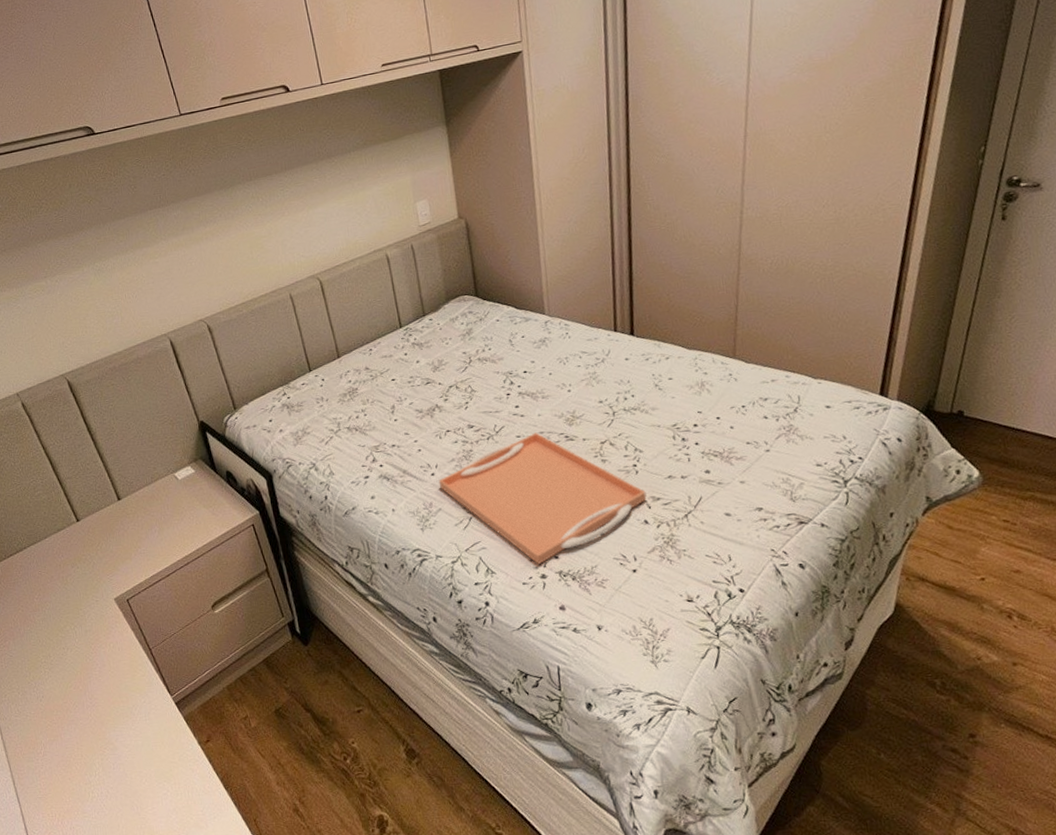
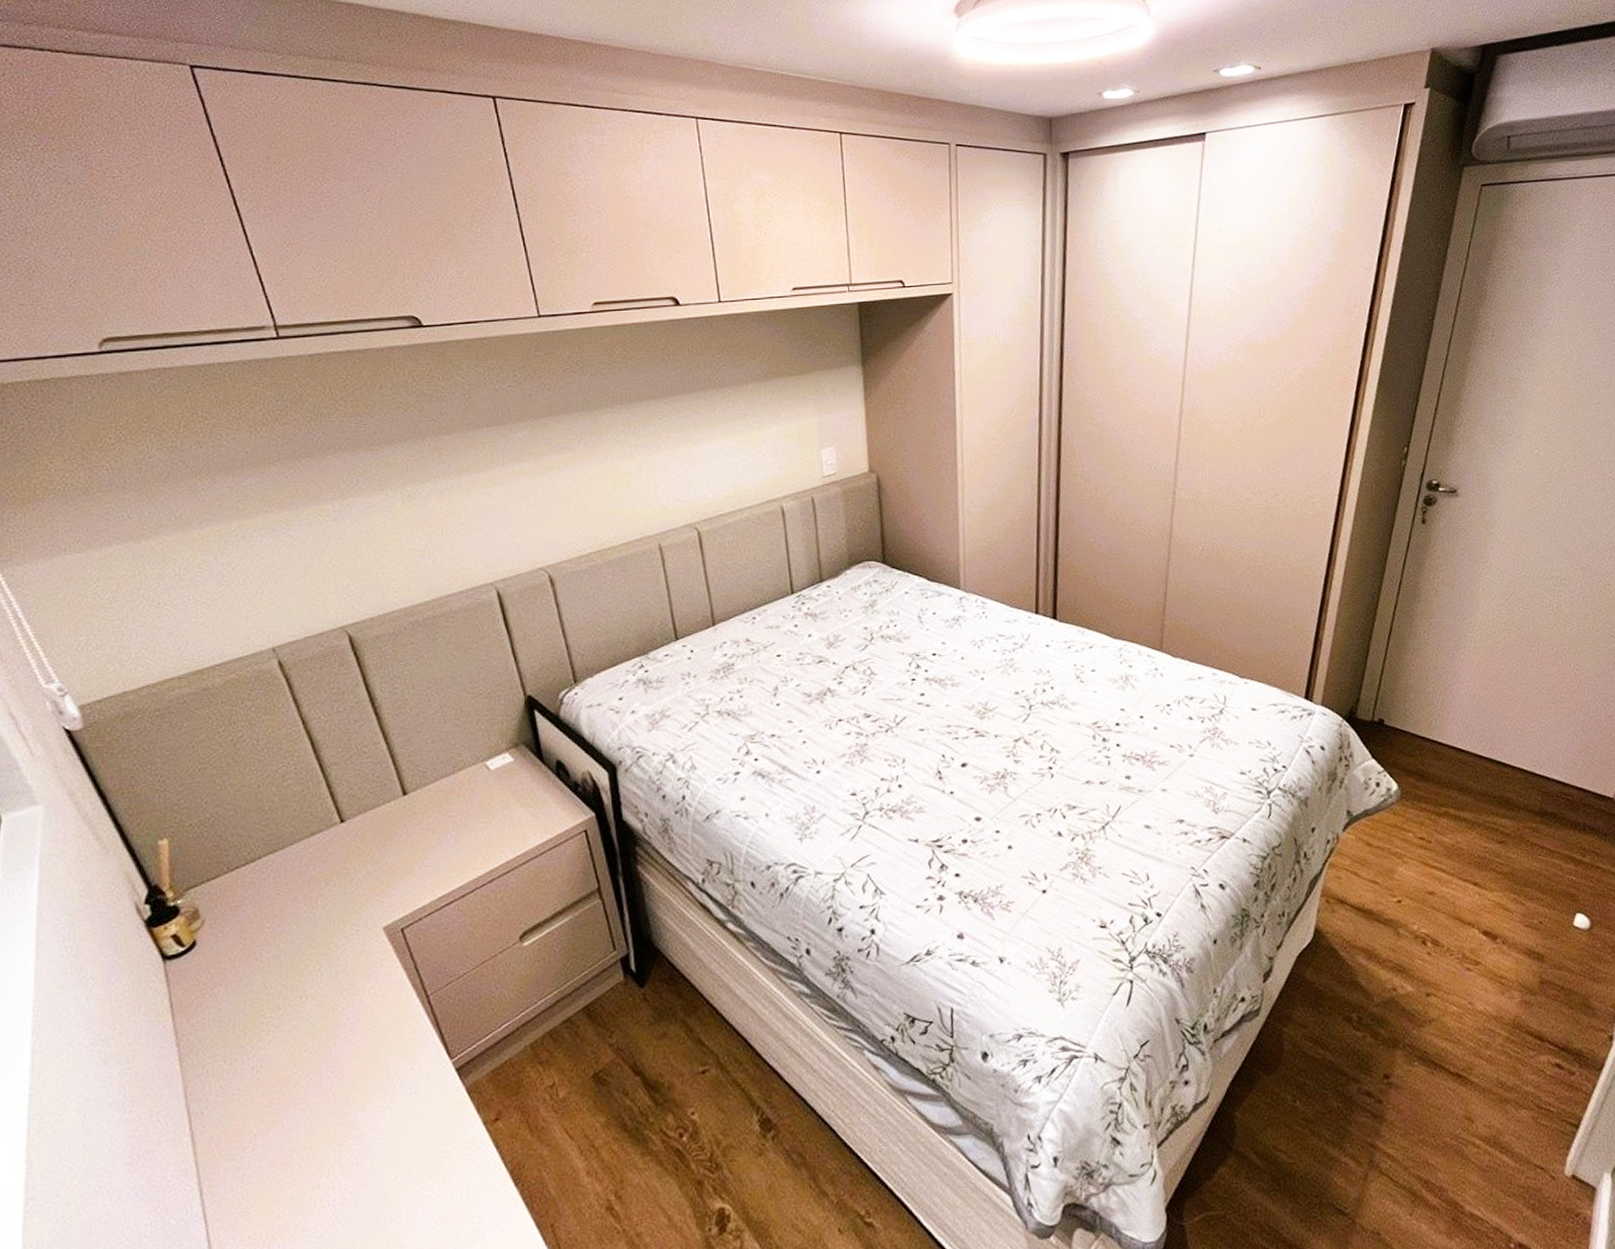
serving tray: present [438,432,647,565] -> none [824,726,1062,884]

